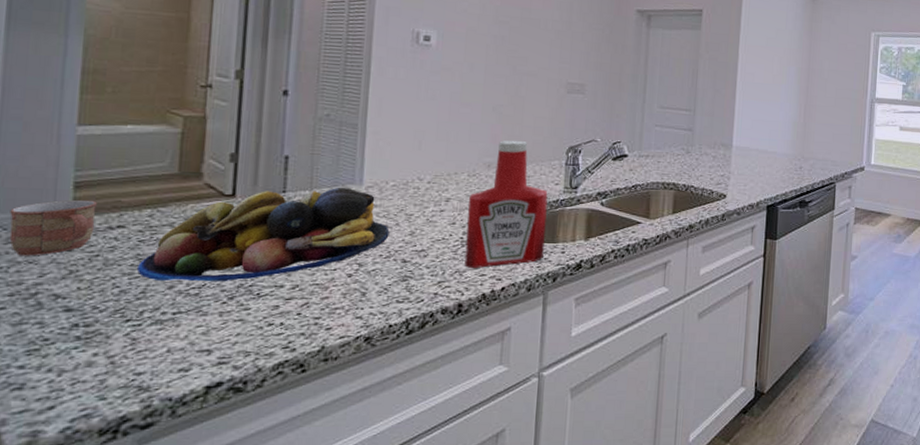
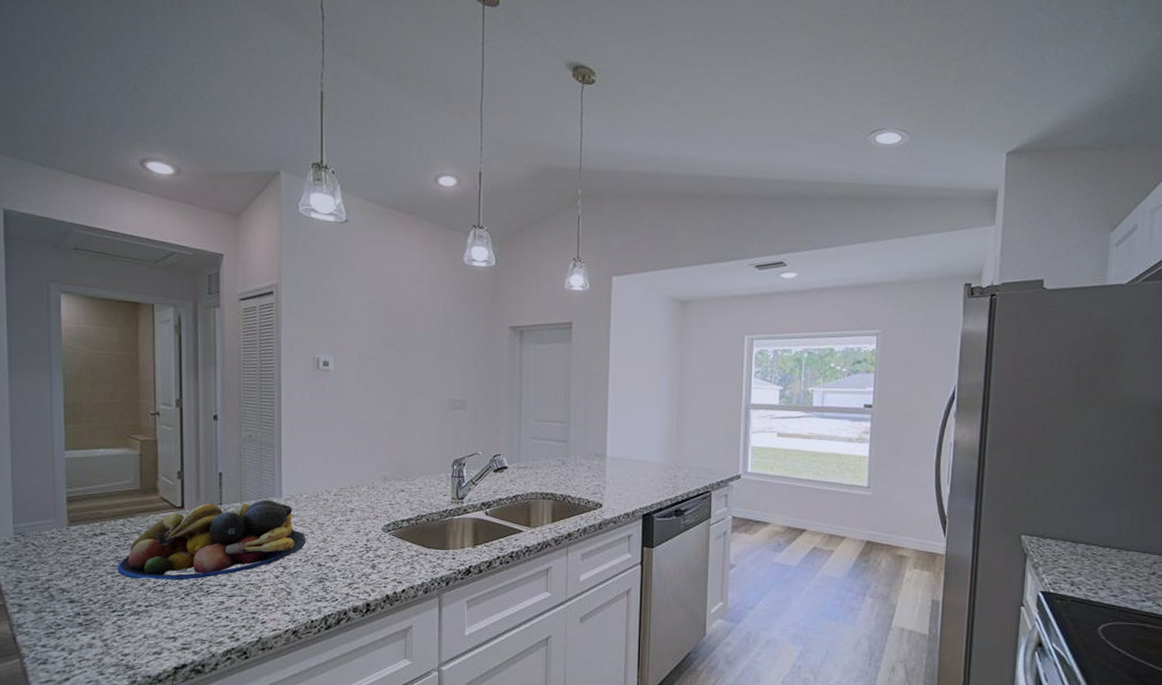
mug: present [9,199,97,256] -> none [25,511,84,558]
ketchup bottle: present [464,140,548,269] -> none [369,455,438,573]

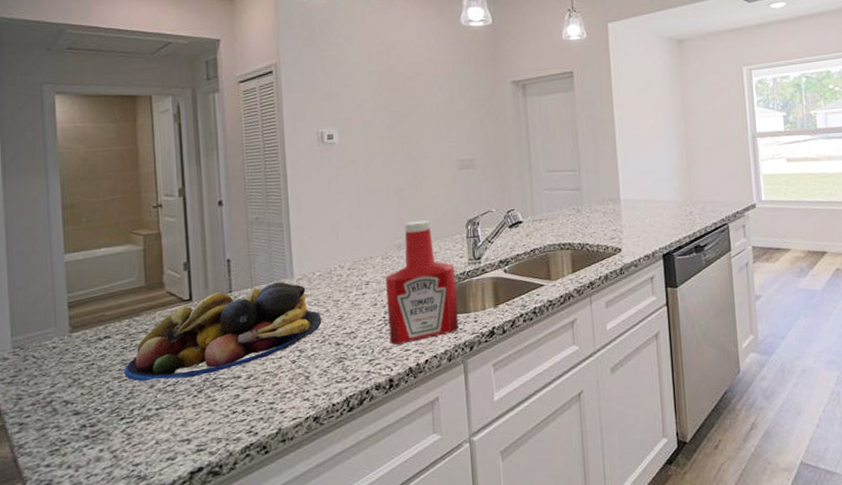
ketchup bottle: none [369,455,438,573] -> present [386,219,459,345]

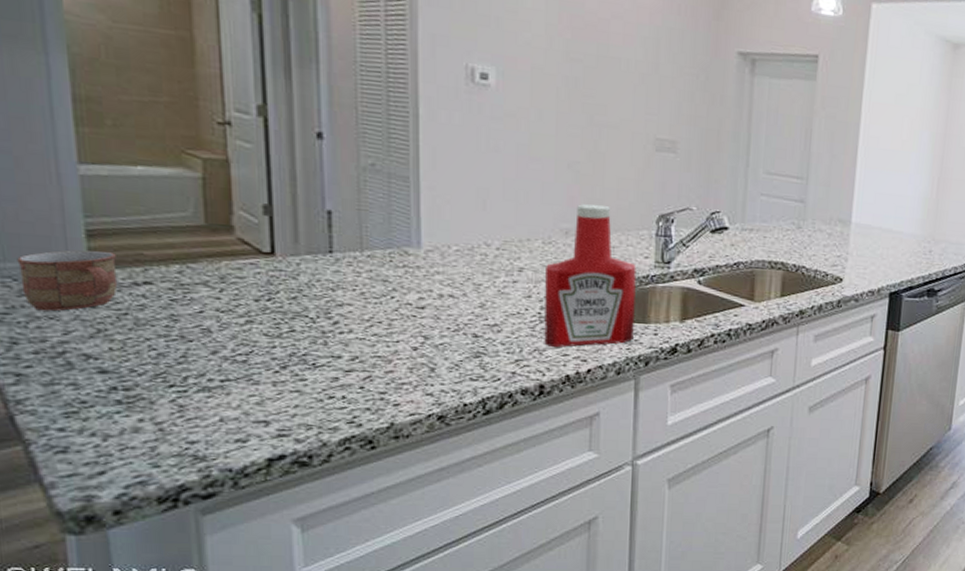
mug: none [24,316,88,371] -> present [17,250,118,311]
fruit bowl: present [123,282,322,381] -> none [172,249,456,349]

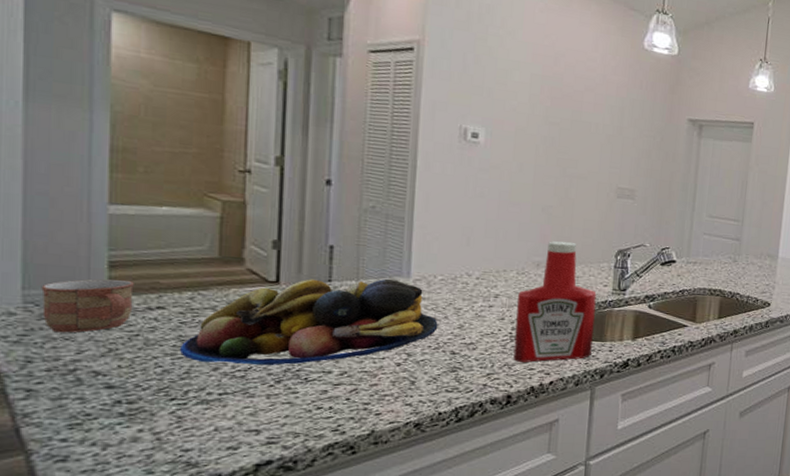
fruit bowl: none [172,249,456,349] -> present [179,279,438,366]

